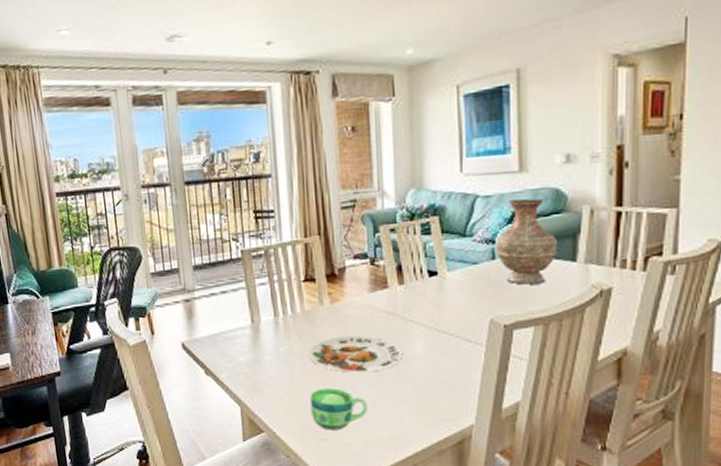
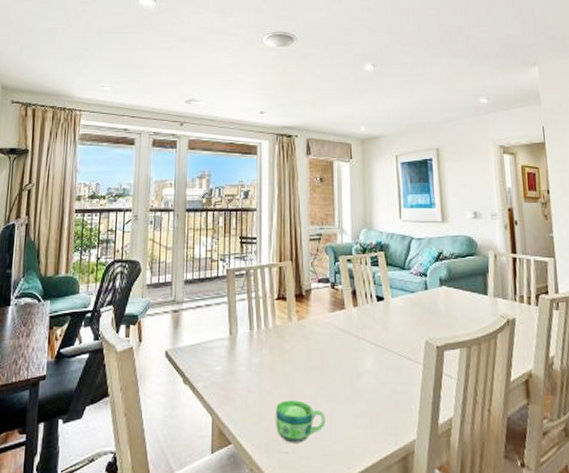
plate: present [308,336,402,373] -> none [276,351,356,386]
vase: present [496,198,557,285] -> none [427,242,473,312]

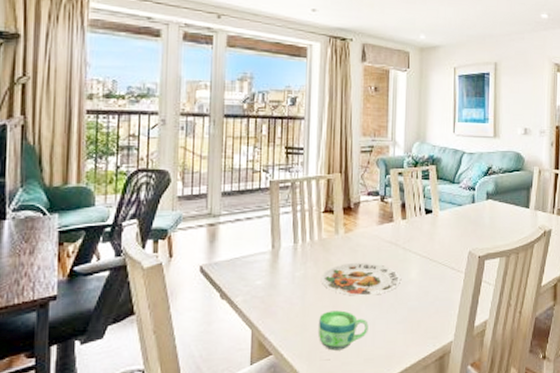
plate: none [276,351,356,386] -> present [320,263,401,296]

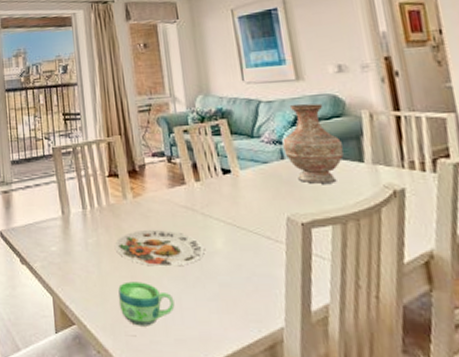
vase: none [475,157,517,224] -> present [282,103,344,184]

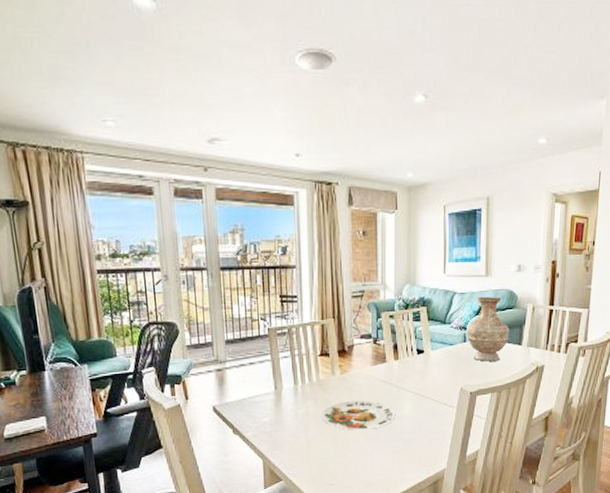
cup: present [118,281,175,326] -> none [322,443,367,477]

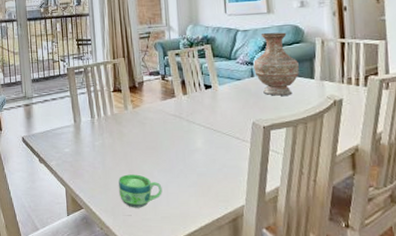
plate: present [321,401,395,430] -> none [116,134,188,162]
cup: none [322,443,367,477] -> present [119,174,163,208]

